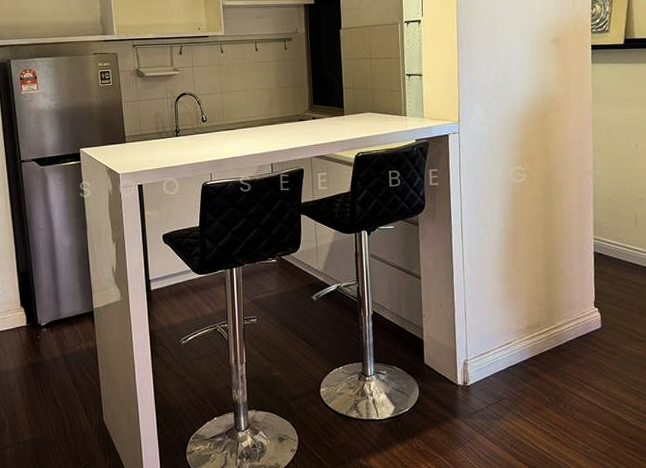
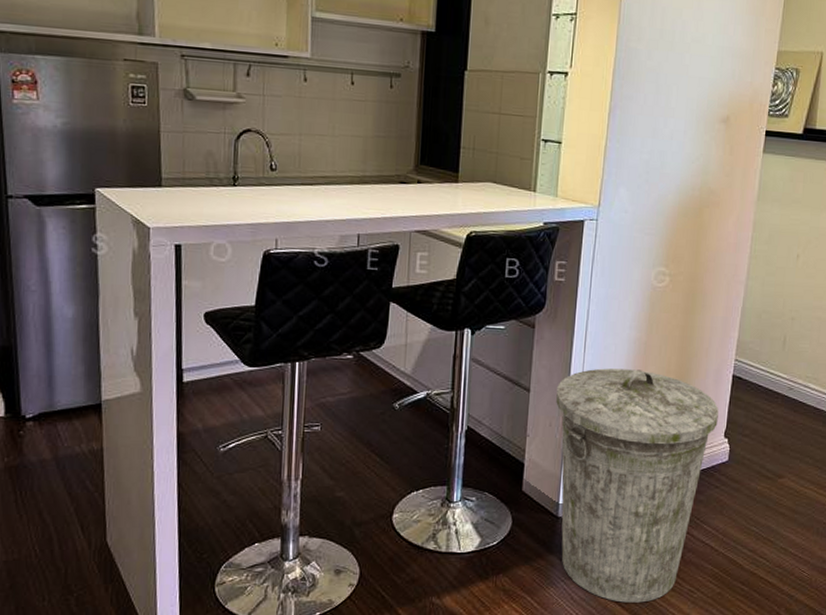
trash can: none [443,253,587,460] -> present [556,368,719,603]

